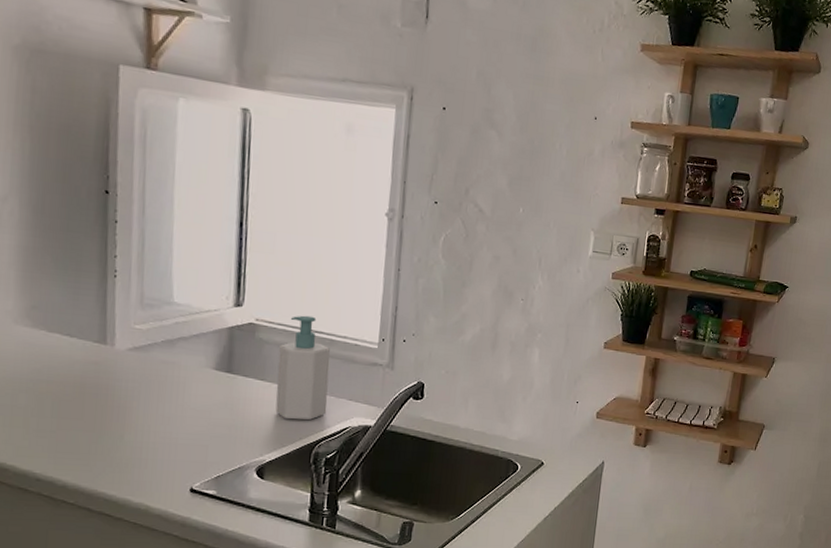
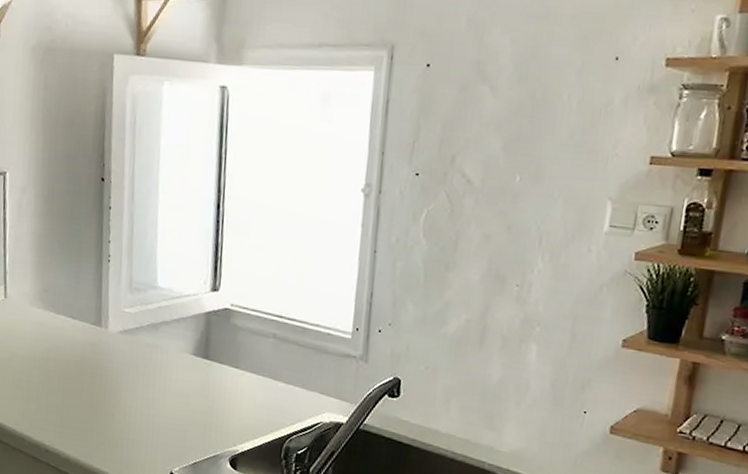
soap bottle: present [275,315,330,421] -> none [248,301,302,413]

